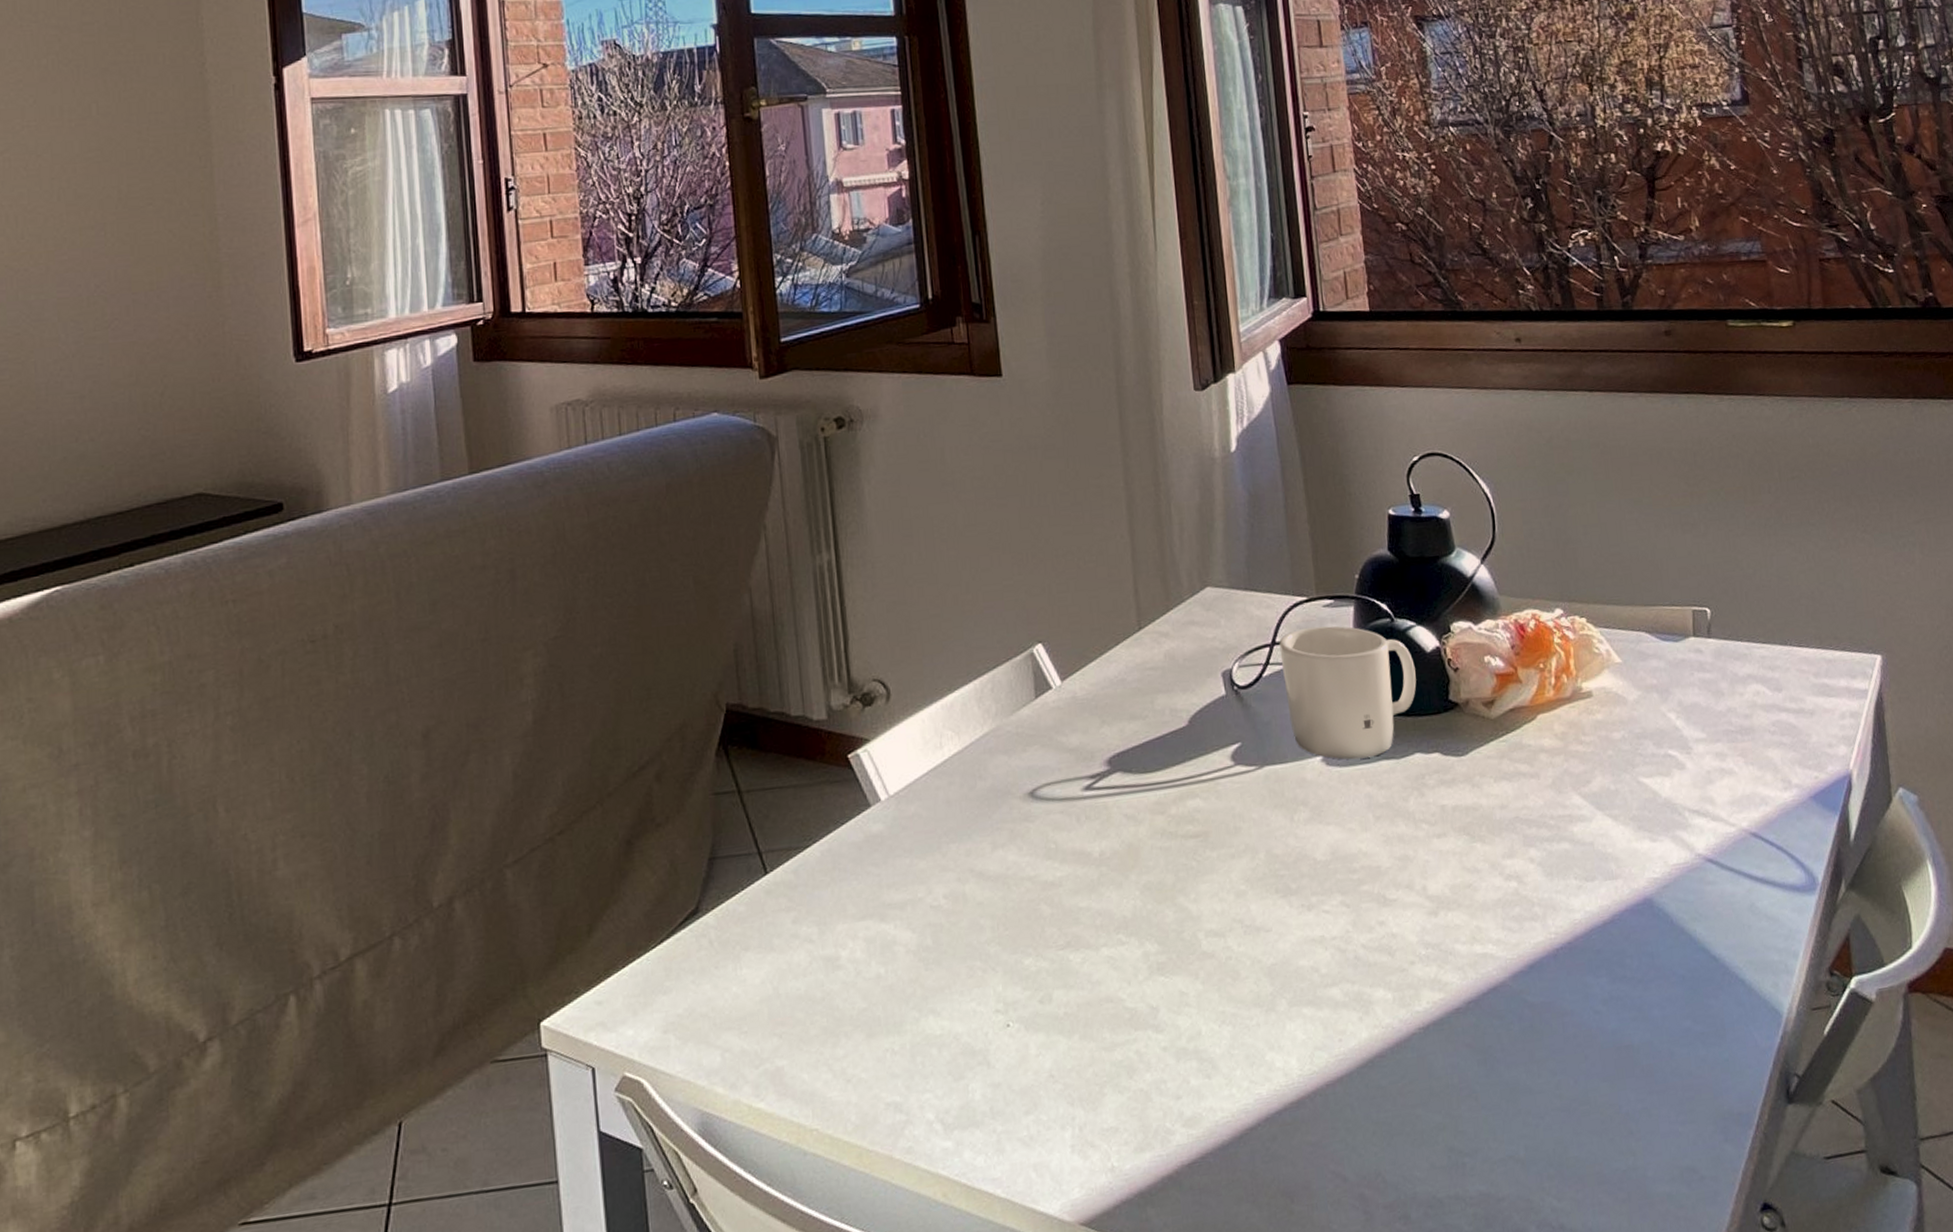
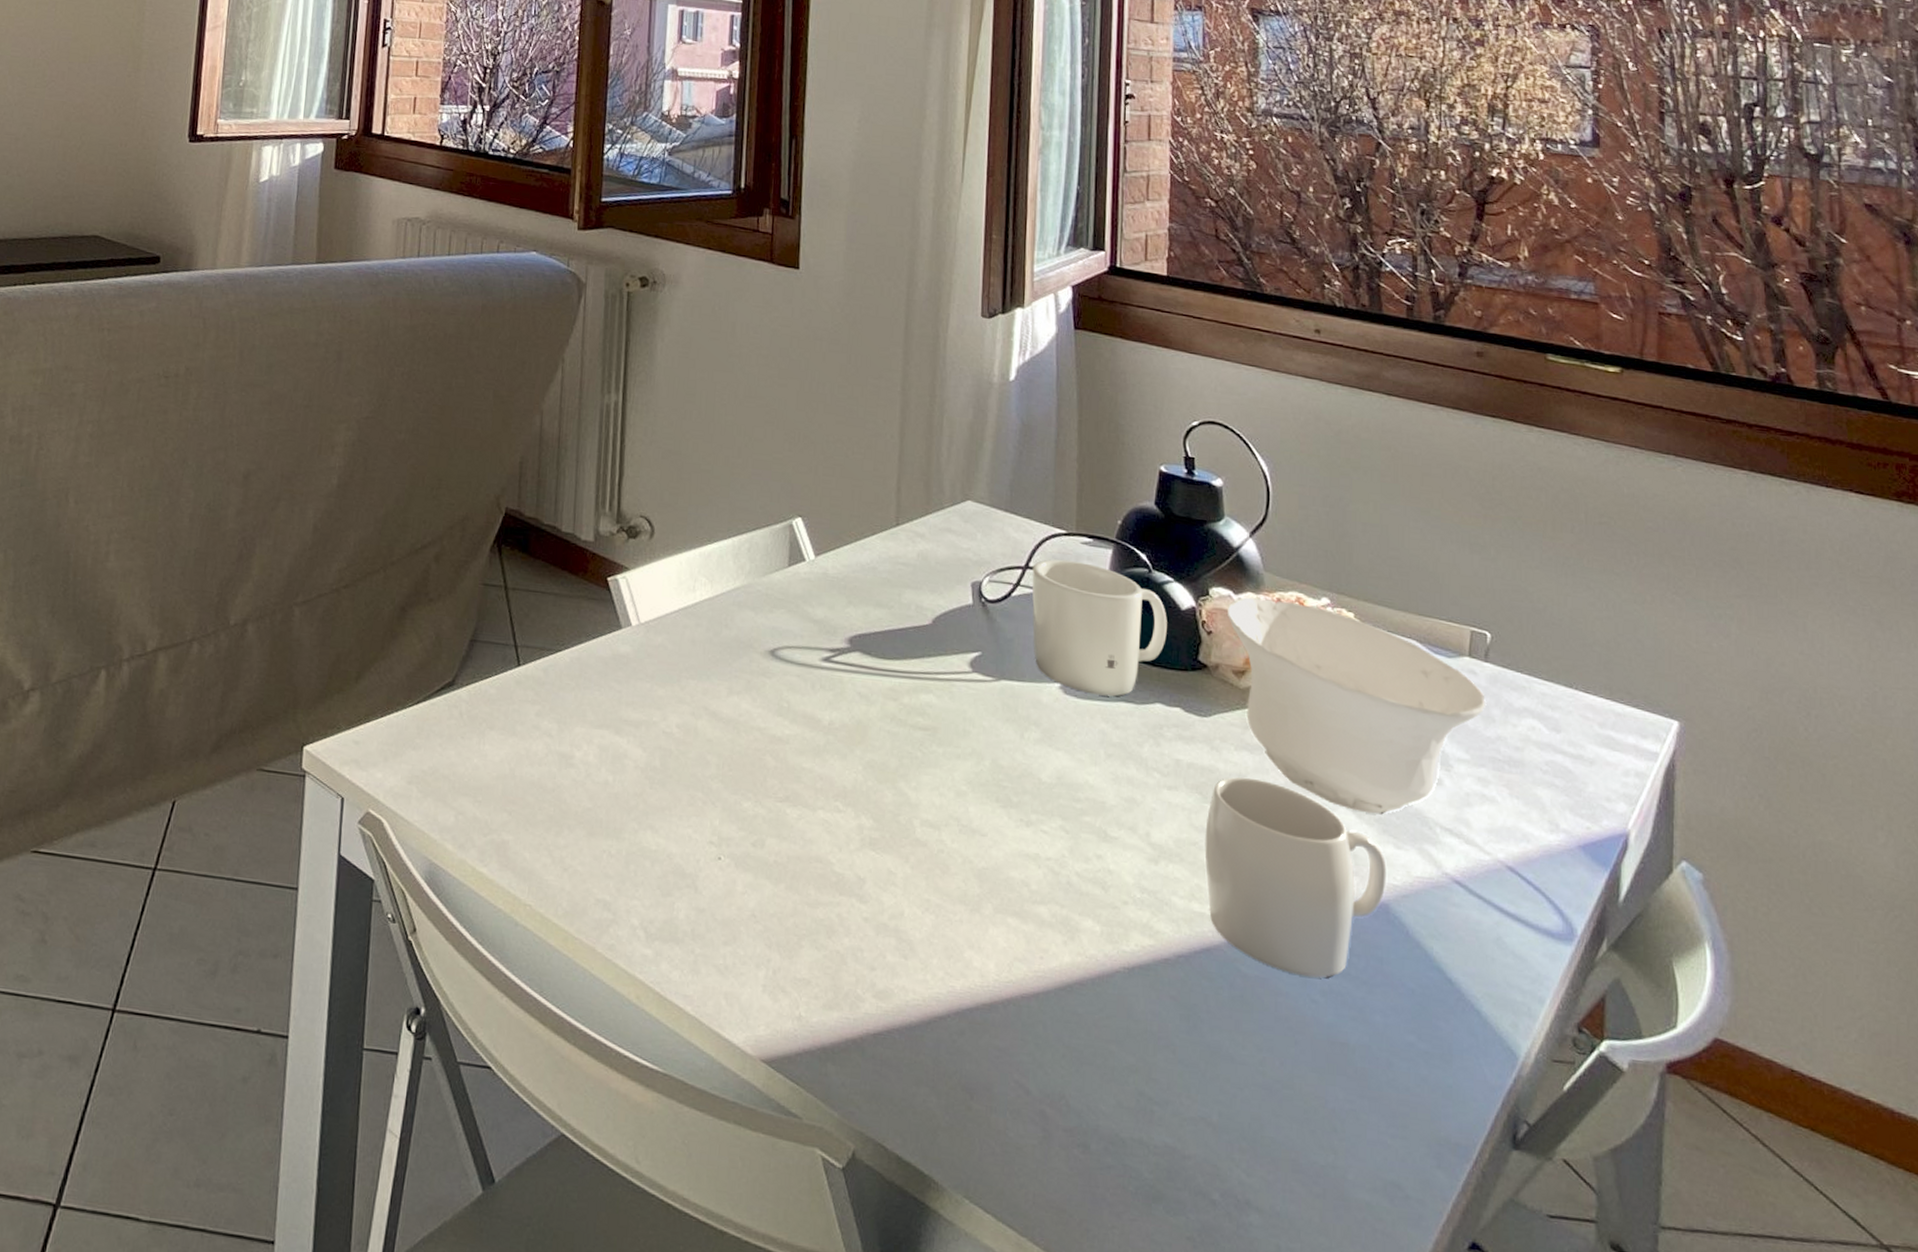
bowl: none [1470,619,1715,815] -> present [1228,597,1487,814]
mug: none [1477,805,1648,991] -> present [1205,777,1387,978]

